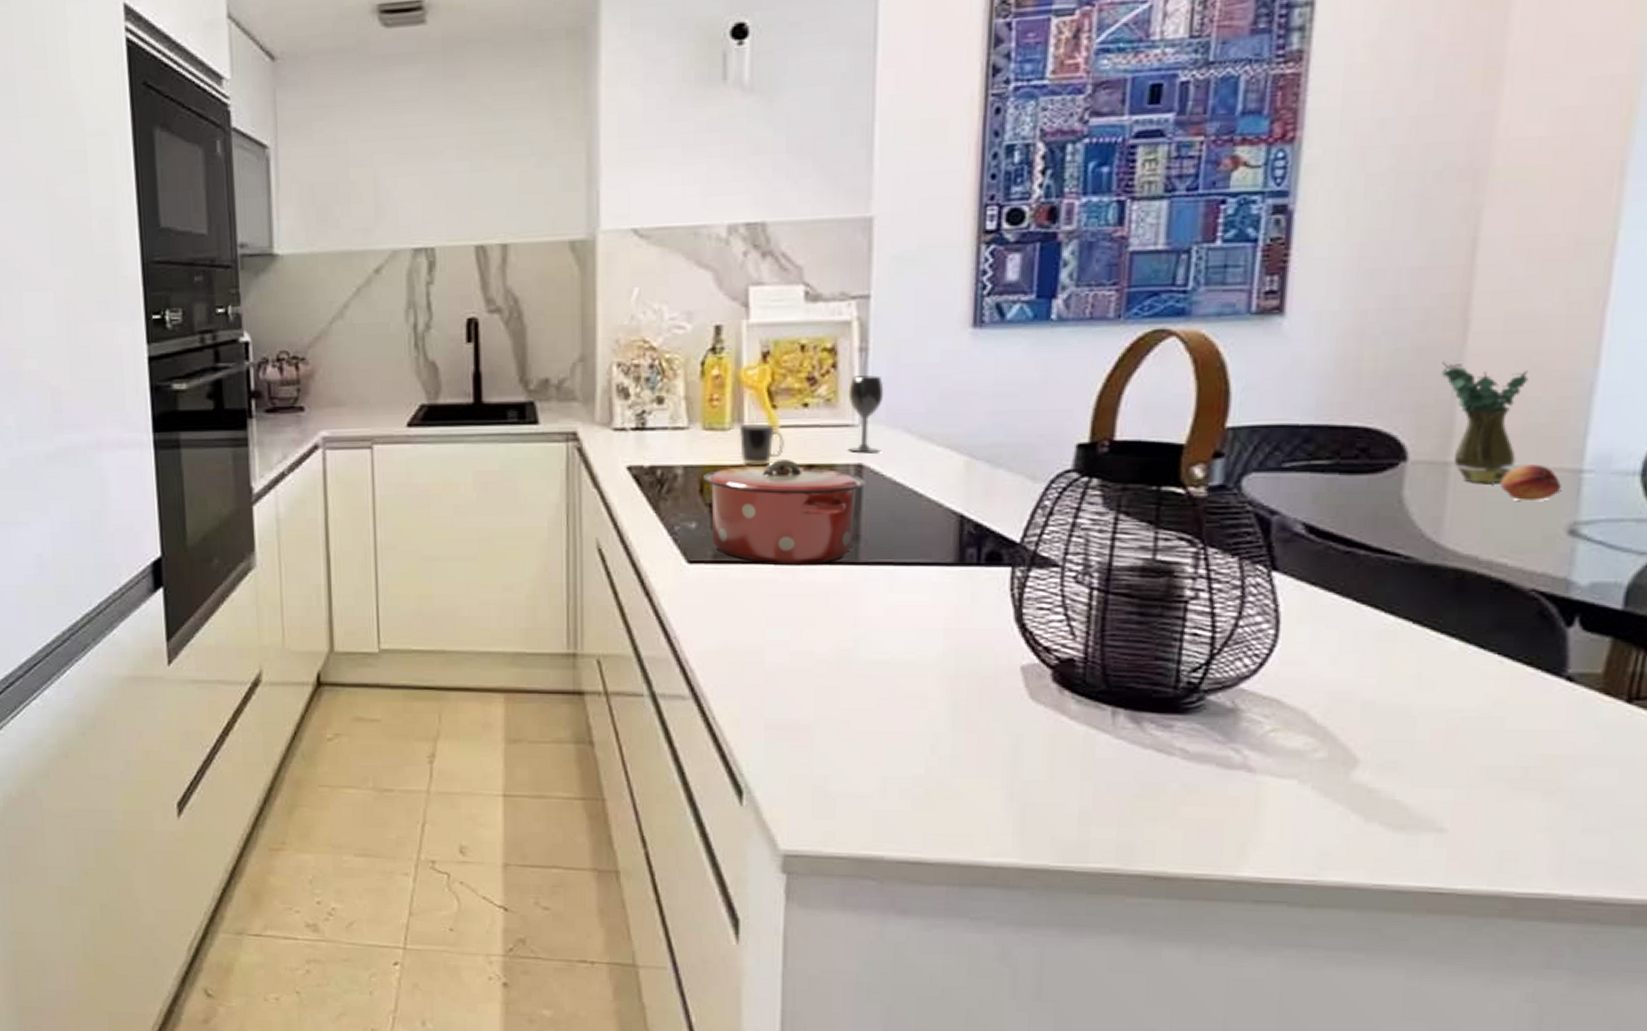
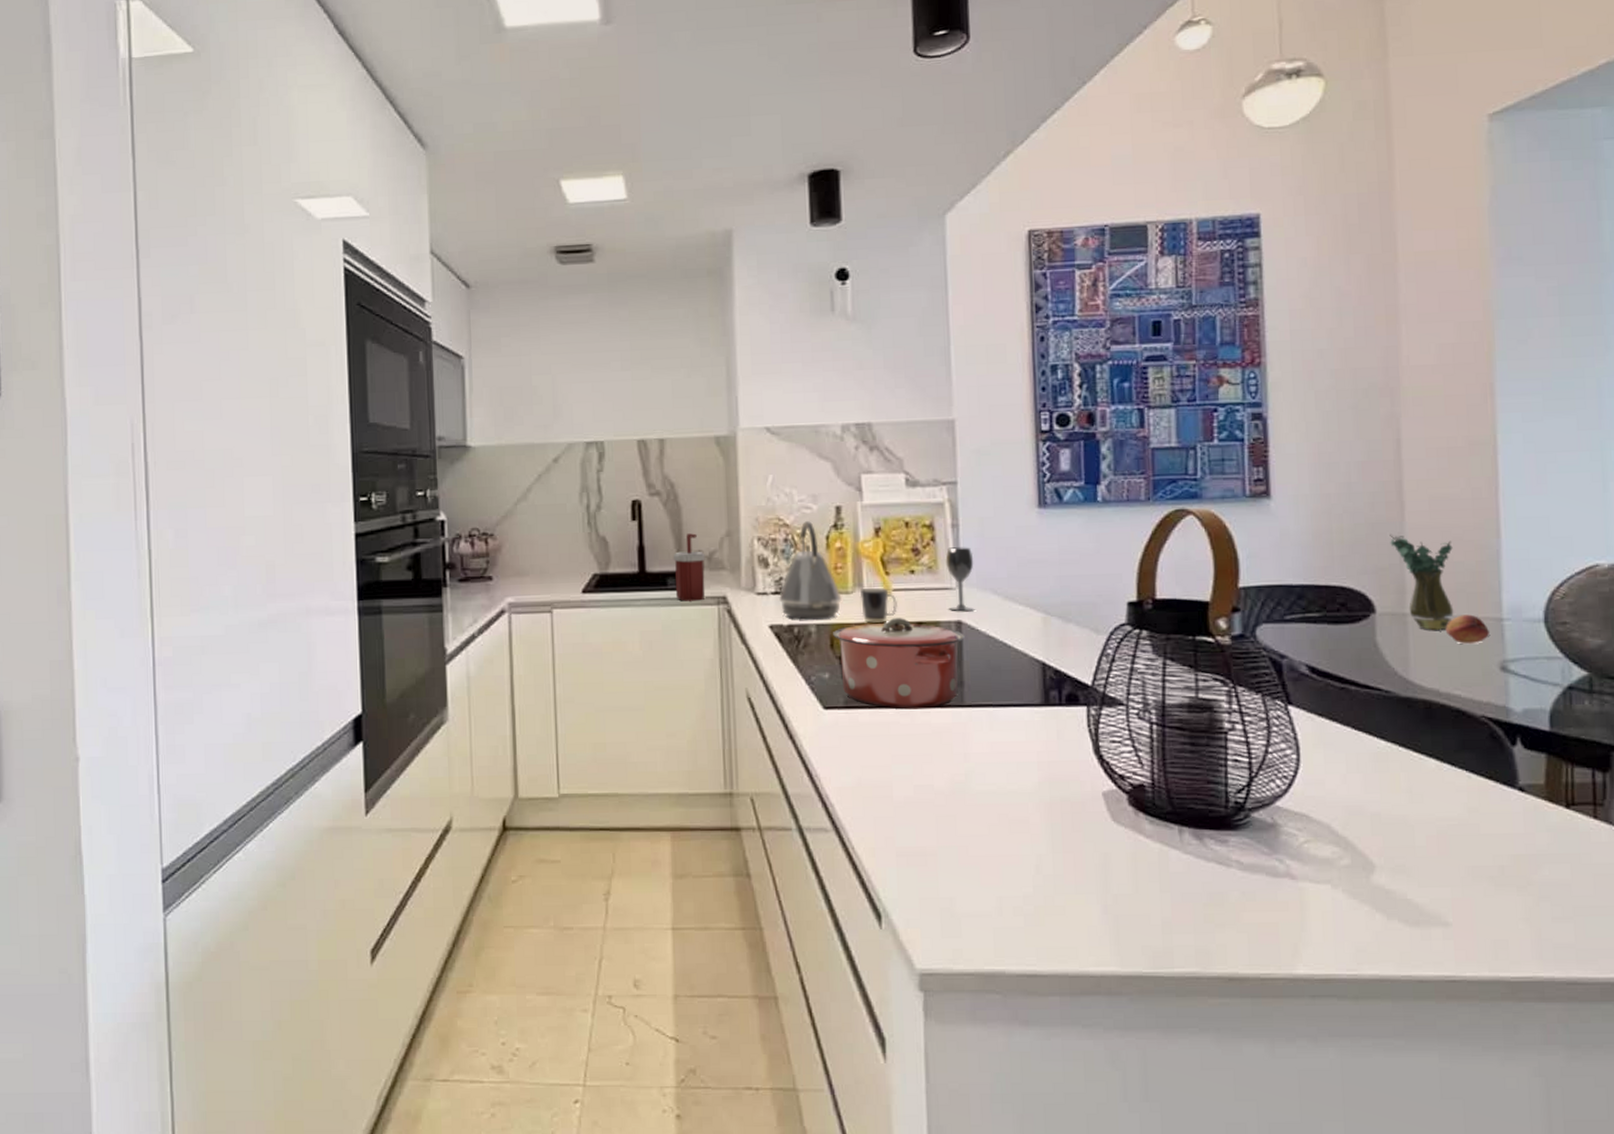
soap dispenser: none [516,358,553,438] -> present [674,533,705,601]
kettle: none [640,342,718,460] -> present [779,520,843,620]

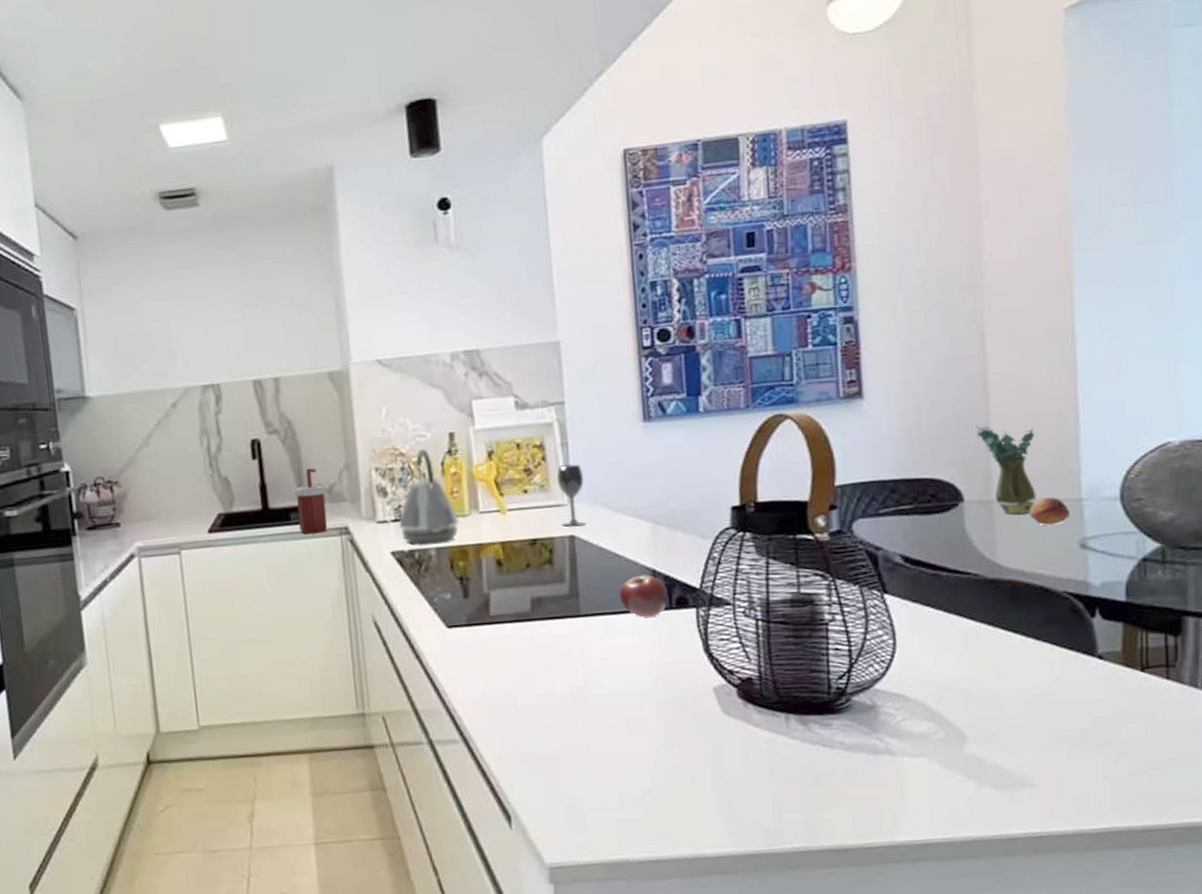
casserole: present [833,617,965,710] -> none [452,535,578,623]
mug: present [860,587,897,623] -> none [476,508,513,543]
fruit: none [1006,667,1058,712] -> present [619,574,668,618]

